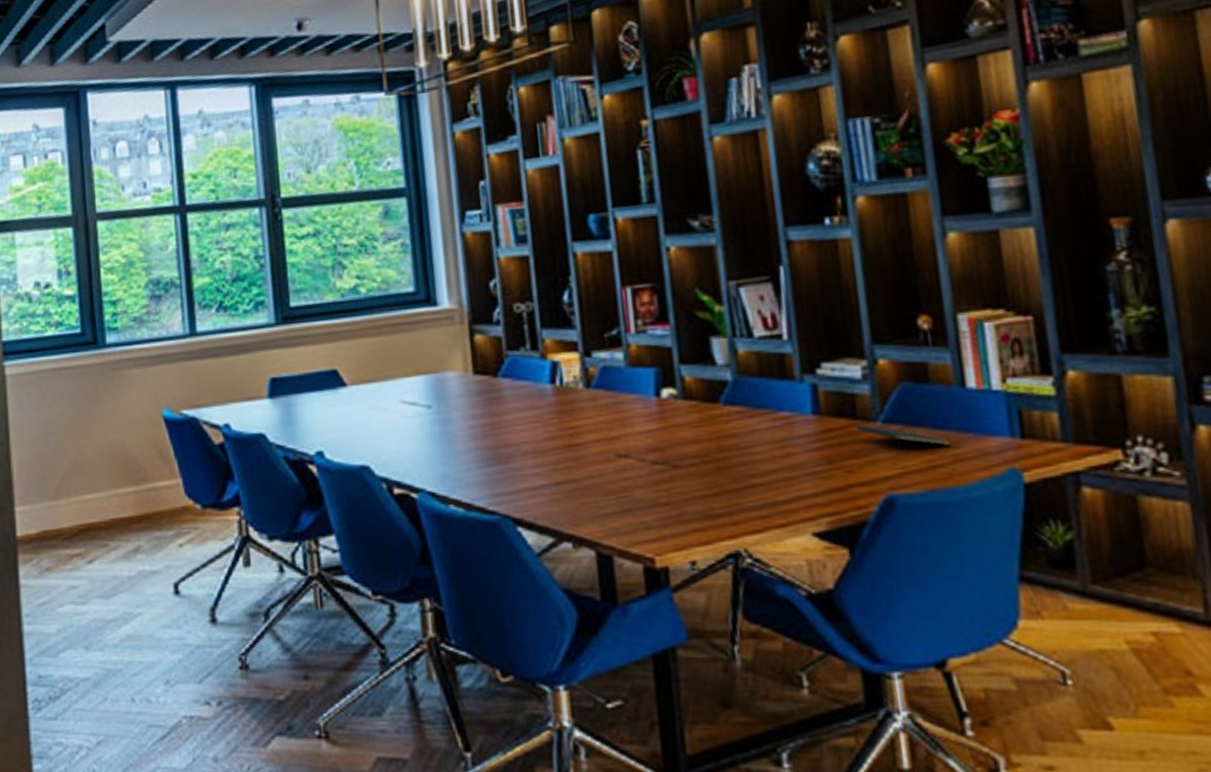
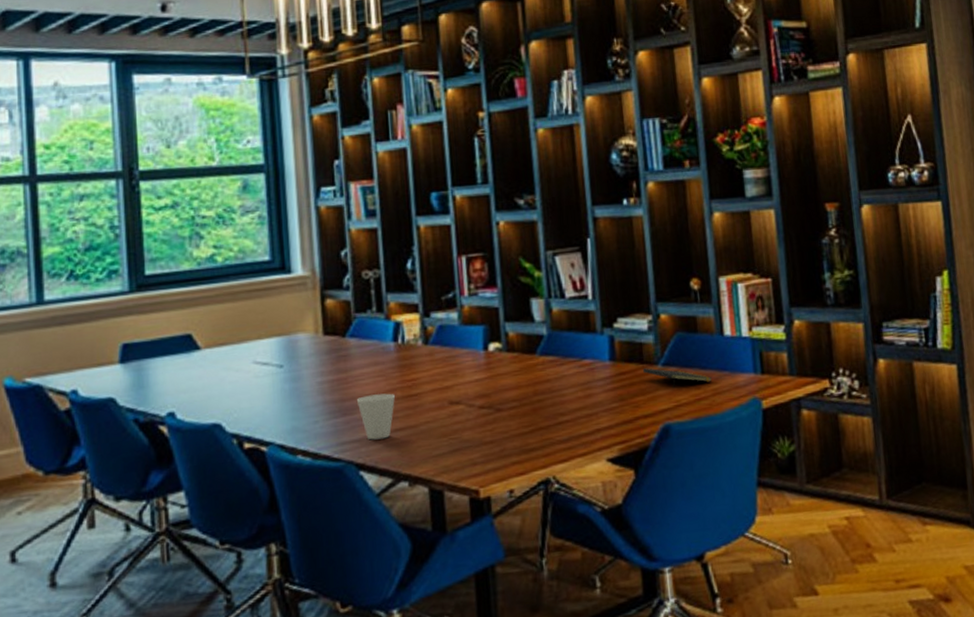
cup: none [511,441,555,493] -> present [356,393,396,440]

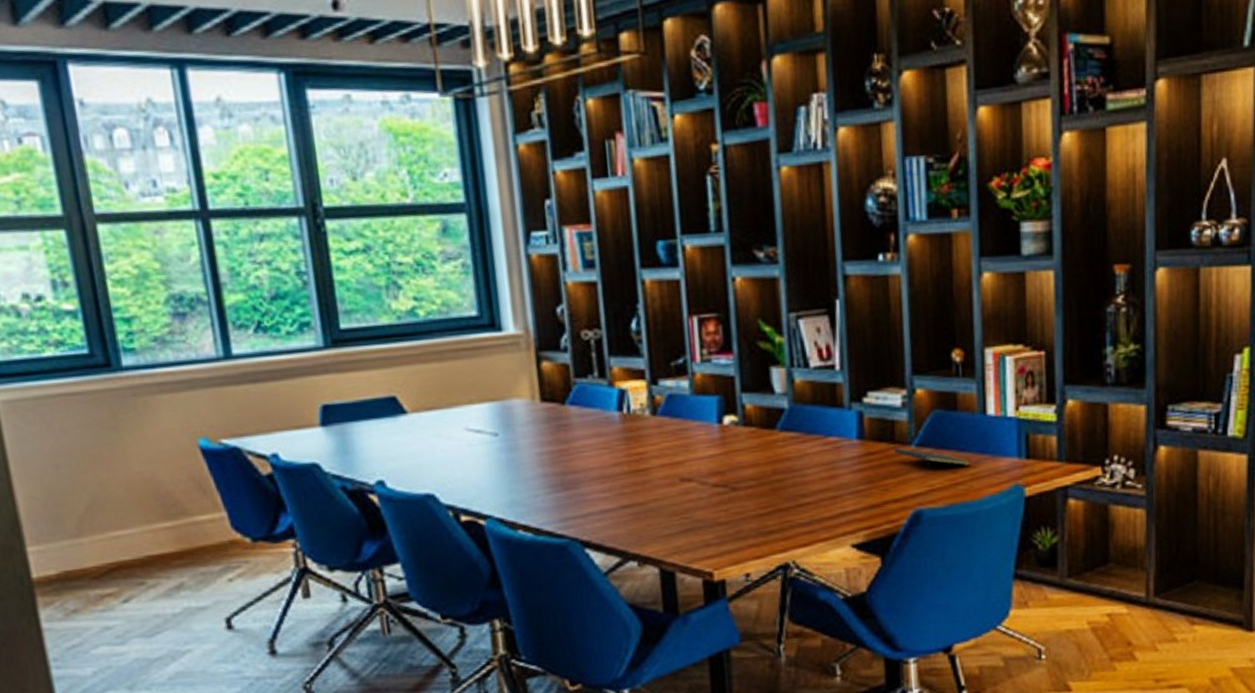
cup: present [356,393,396,440] -> none [579,467,622,517]

